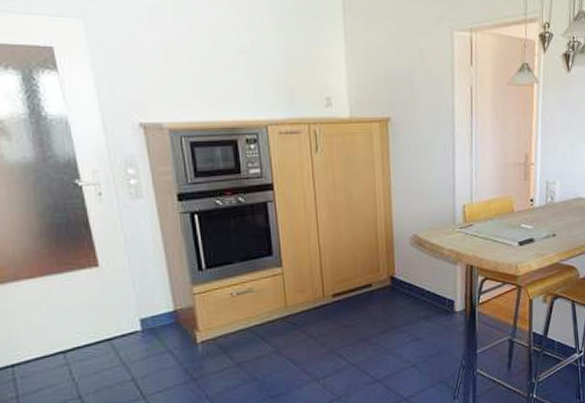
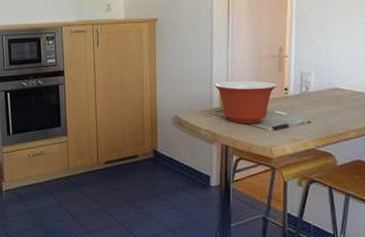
mixing bowl: none [457,192,522,240] -> present [214,81,276,123]

